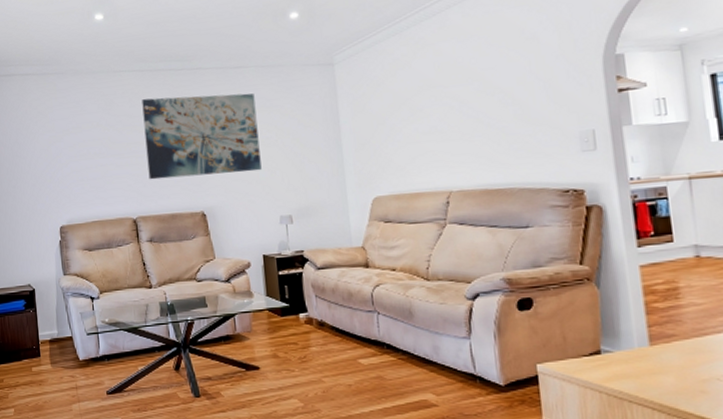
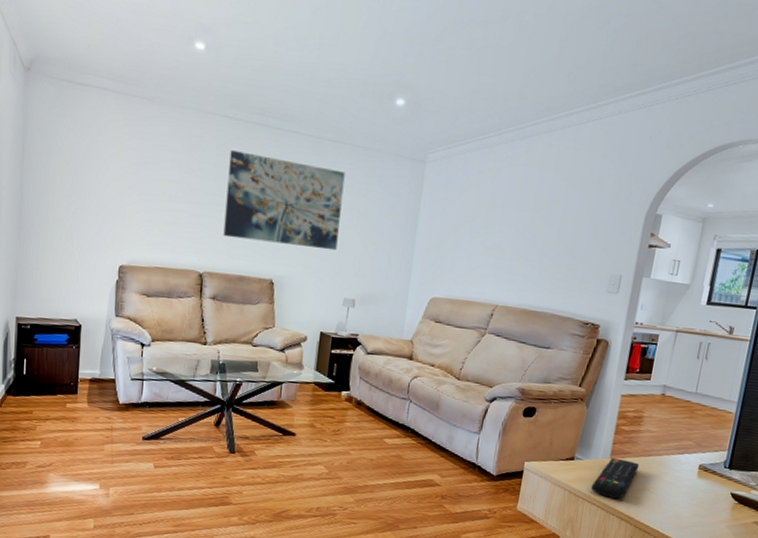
remote control: none [636,344,695,396] -> present [591,457,640,499]

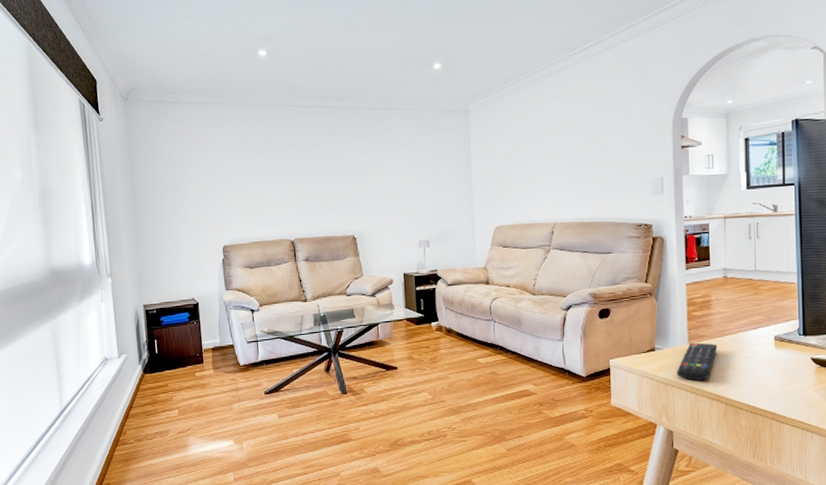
wall art: present [223,150,345,251] -> none [301,132,405,206]

